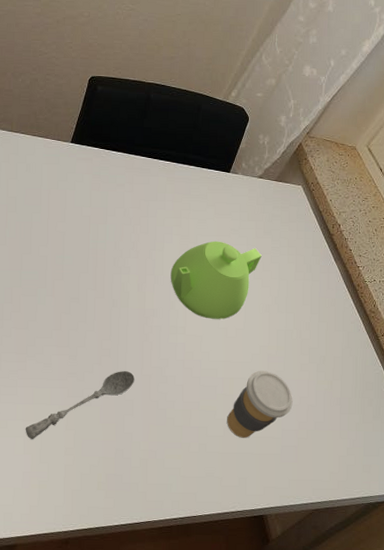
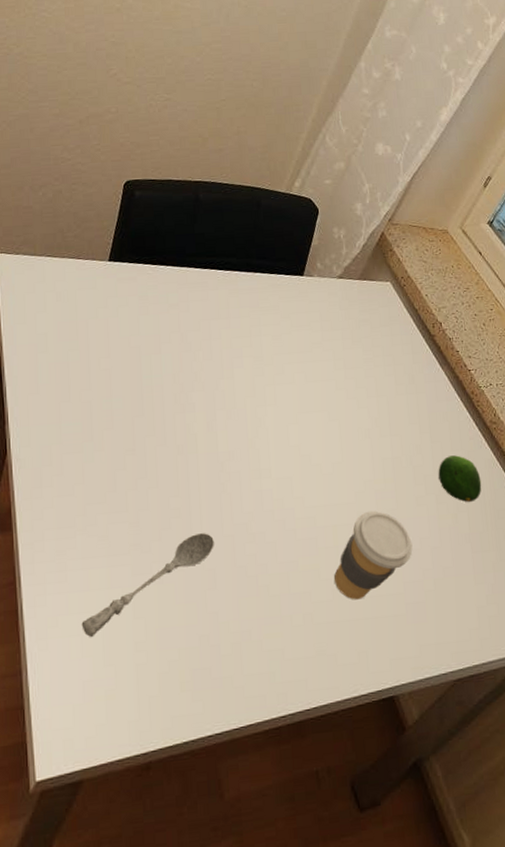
teapot: present [170,241,262,319] -> none [245,358,353,455]
fruit: none [321,334,356,374] -> present [438,455,482,503]

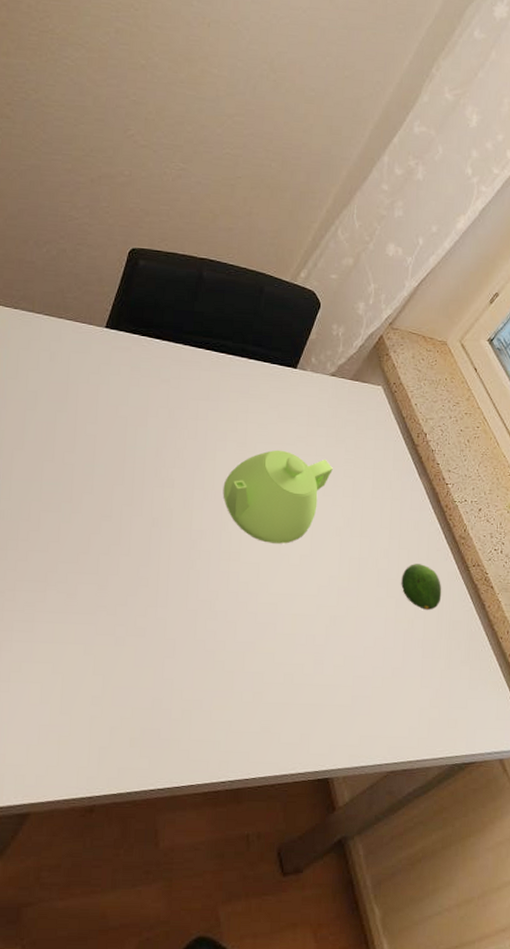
soupspoon: present [81,533,214,637] -> none [43,604,177,685]
teapot: none [245,358,353,455] -> present [223,449,333,544]
coffee cup: present [334,510,413,600] -> none [288,605,367,686]

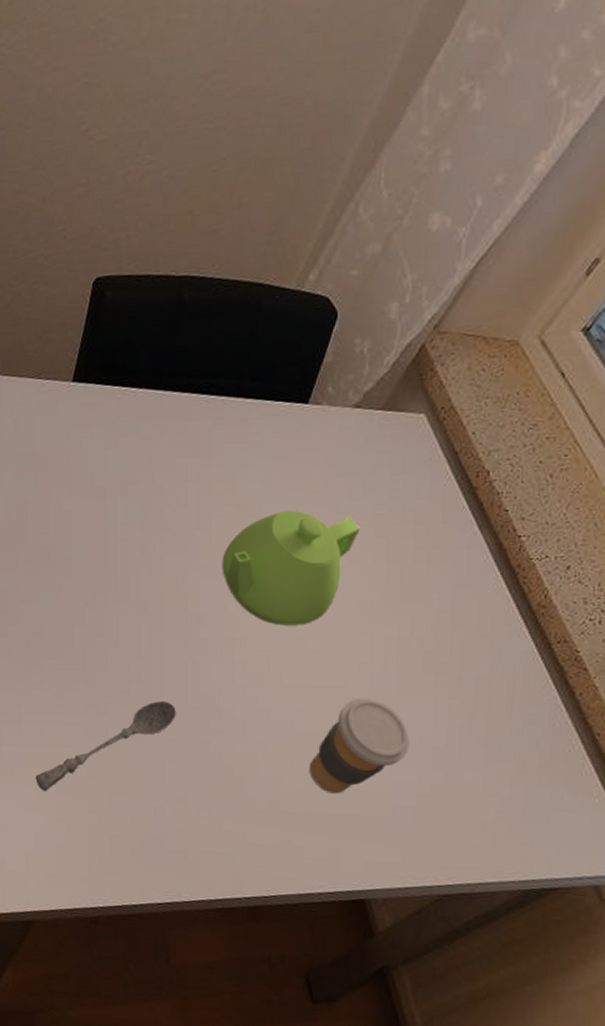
soupspoon: none [43,604,177,685] -> present [35,701,176,791]
coffee cup: none [288,605,367,686] -> present [310,698,410,794]
fruit: present [401,564,442,611] -> none [455,643,513,702]

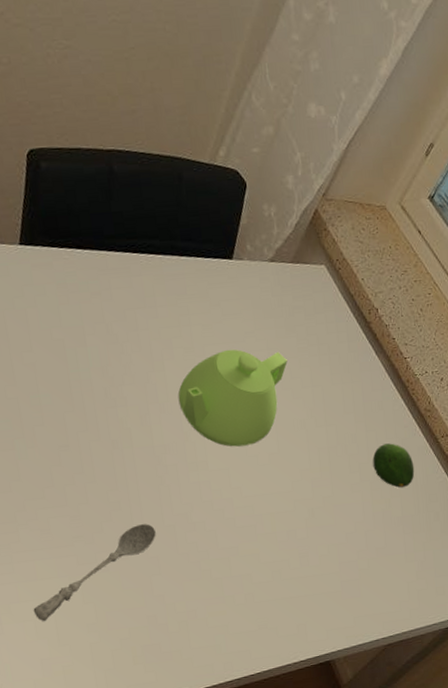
coffee cup: present [310,698,410,794] -> none [273,498,348,580]
fruit: none [455,643,513,702] -> present [372,443,415,489]

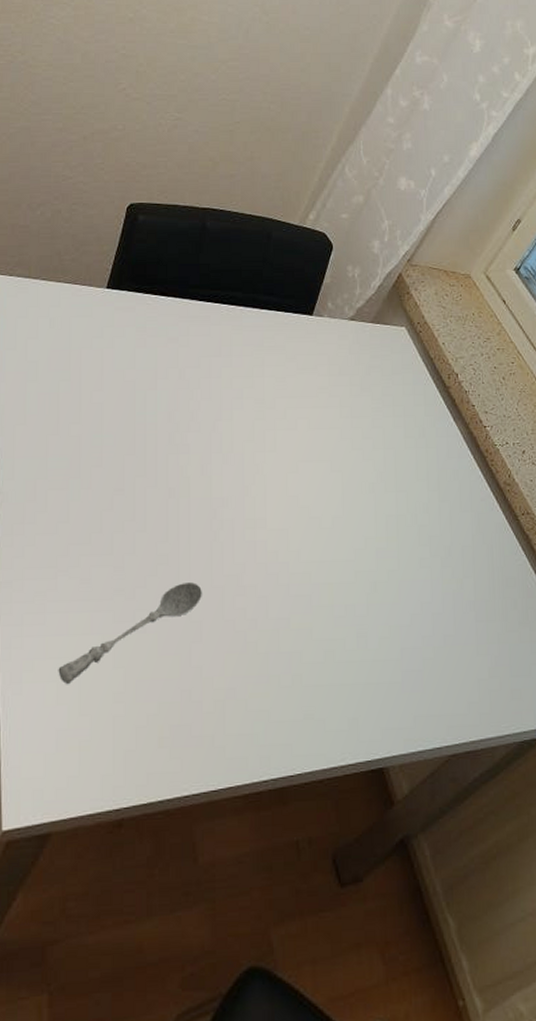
teapot: present [178,349,288,447] -> none [243,403,360,506]
fruit: present [372,443,415,489] -> none [445,517,491,568]

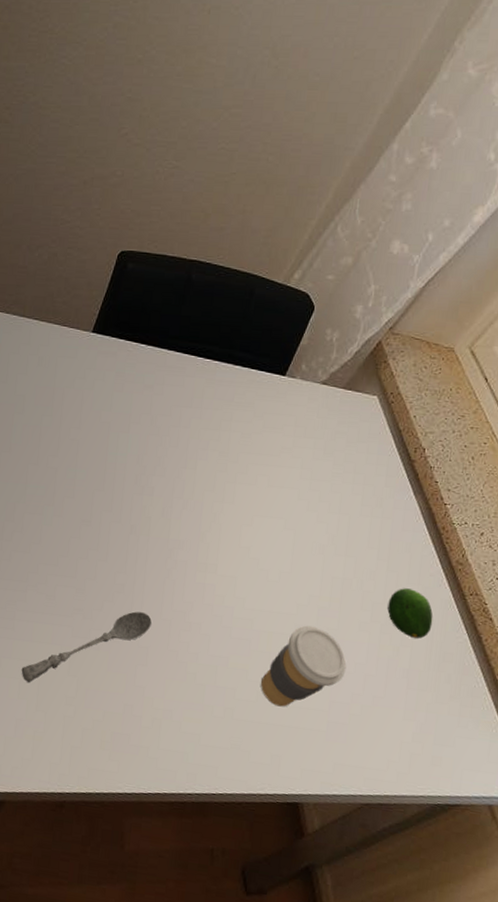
coffee cup: none [328,570,413,664] -> present [261,625,347,707]
fruit: none [445,517,491,568] -> present [387,588,434,640]

